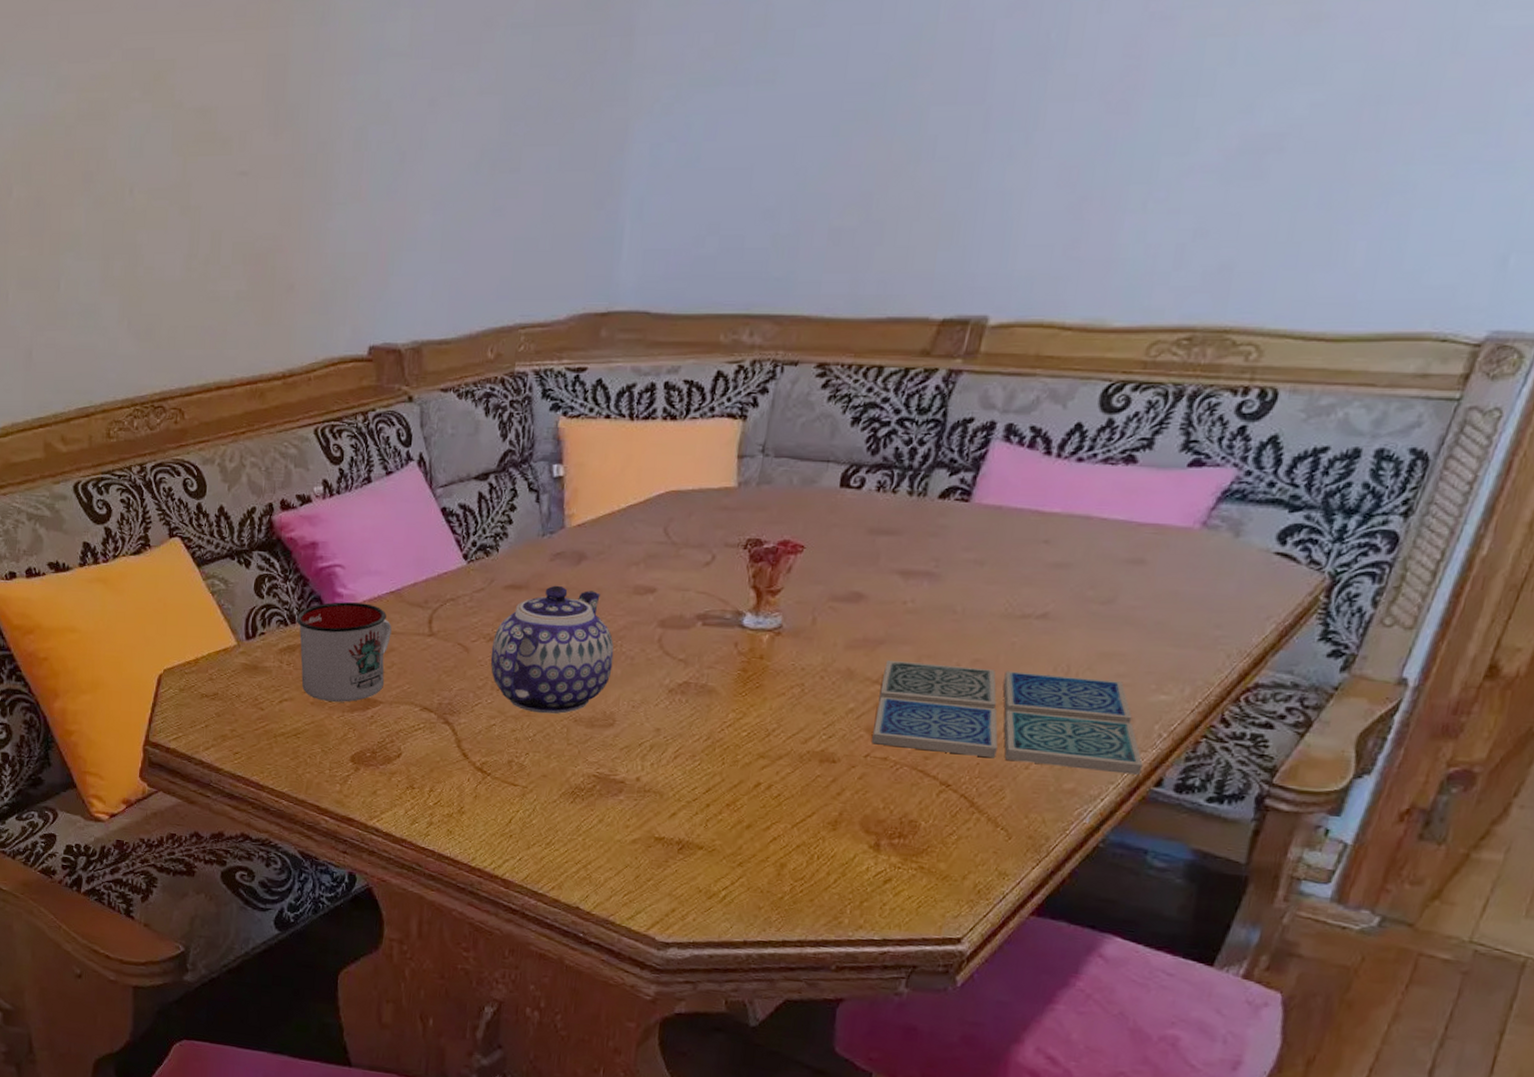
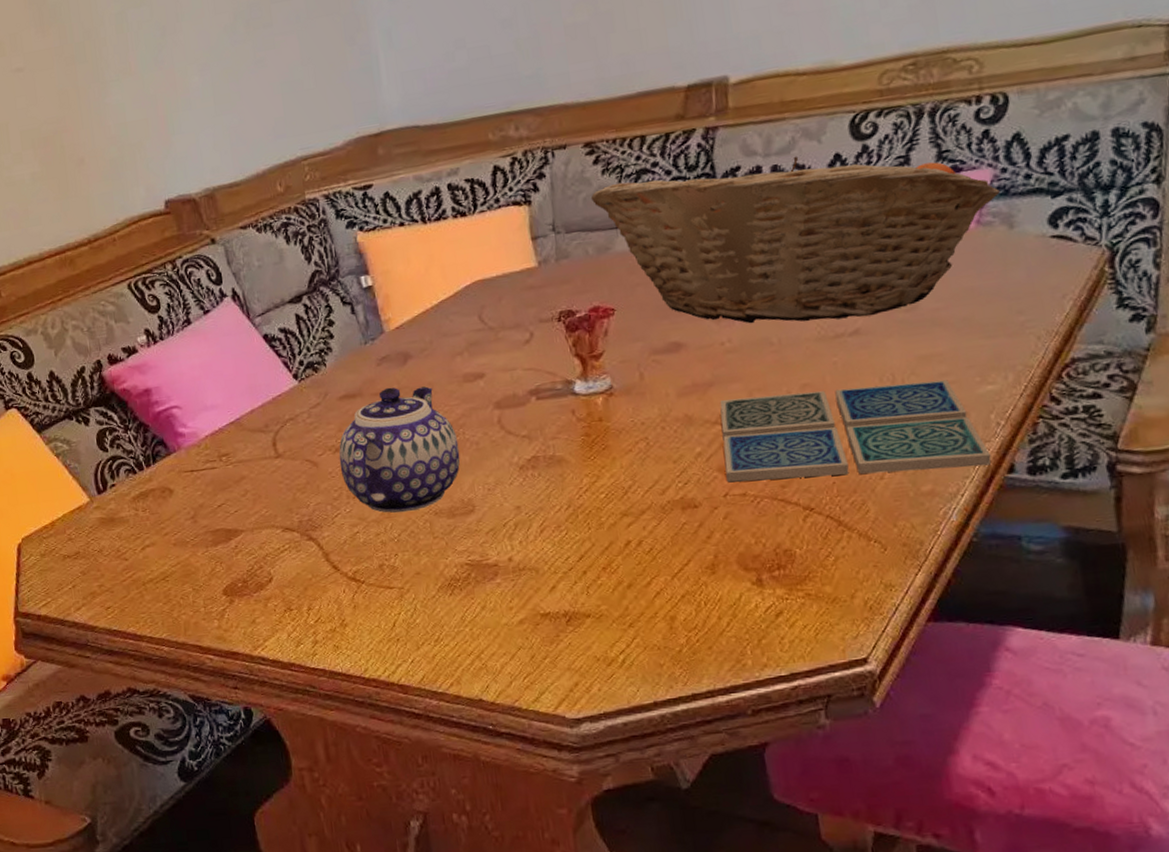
mug: present [296,602,392,702] -> none [143,437,242,540]
fruit basket: none [809,413,1237,602] -> present [590,156,1000,324]

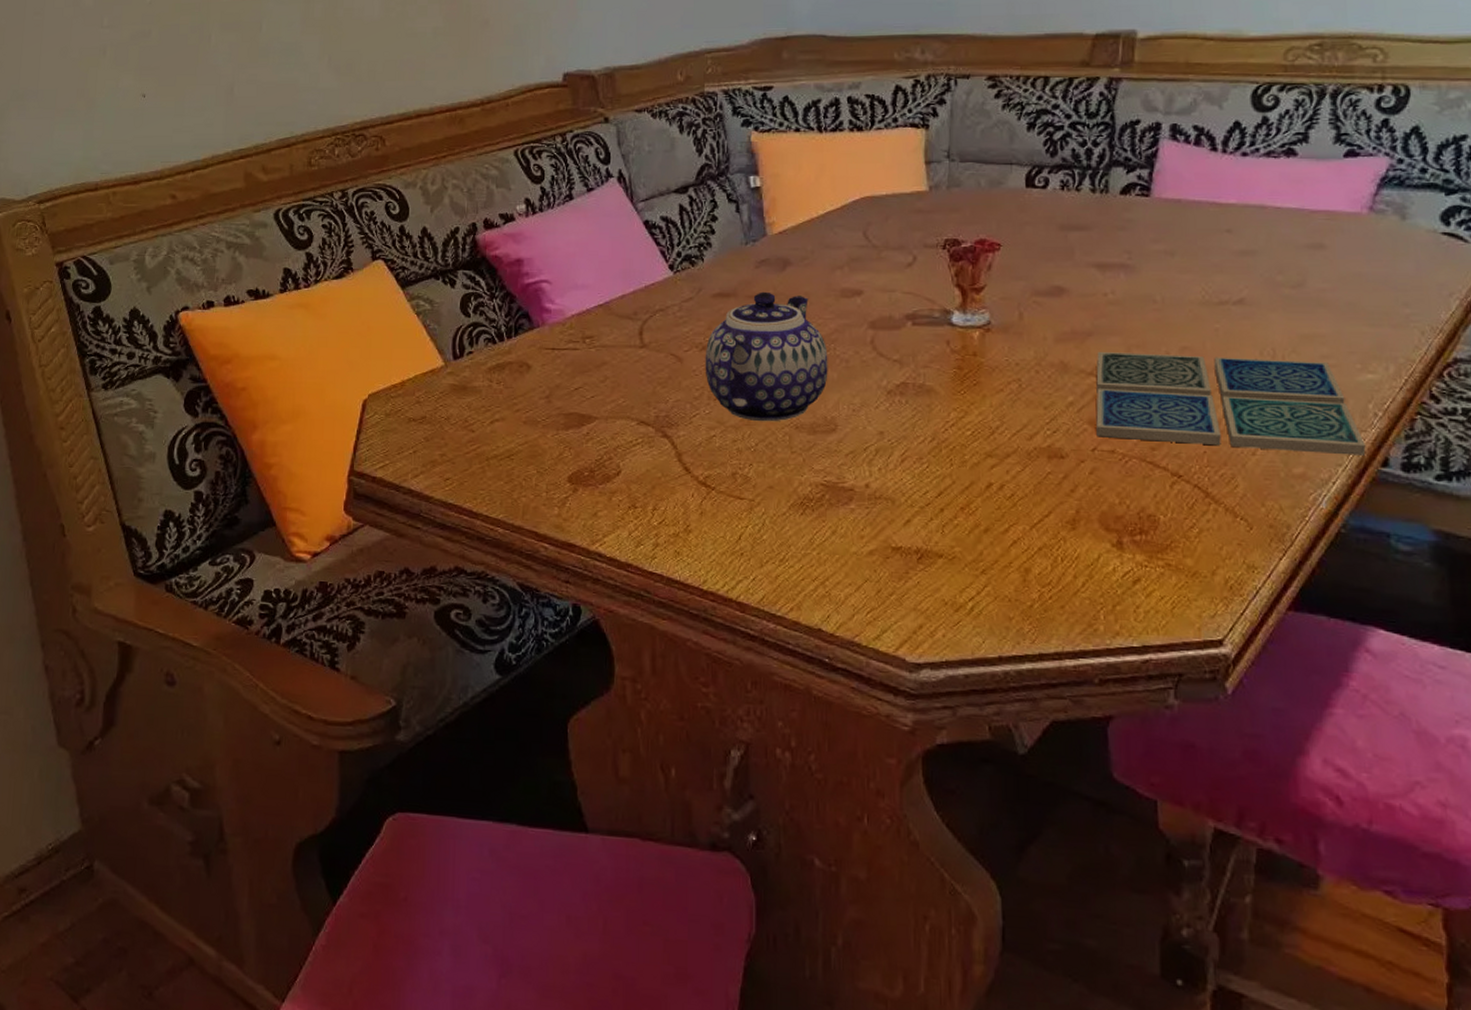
fruit basket: present [590,156,1000,324] -> none [988,118,1395,288]

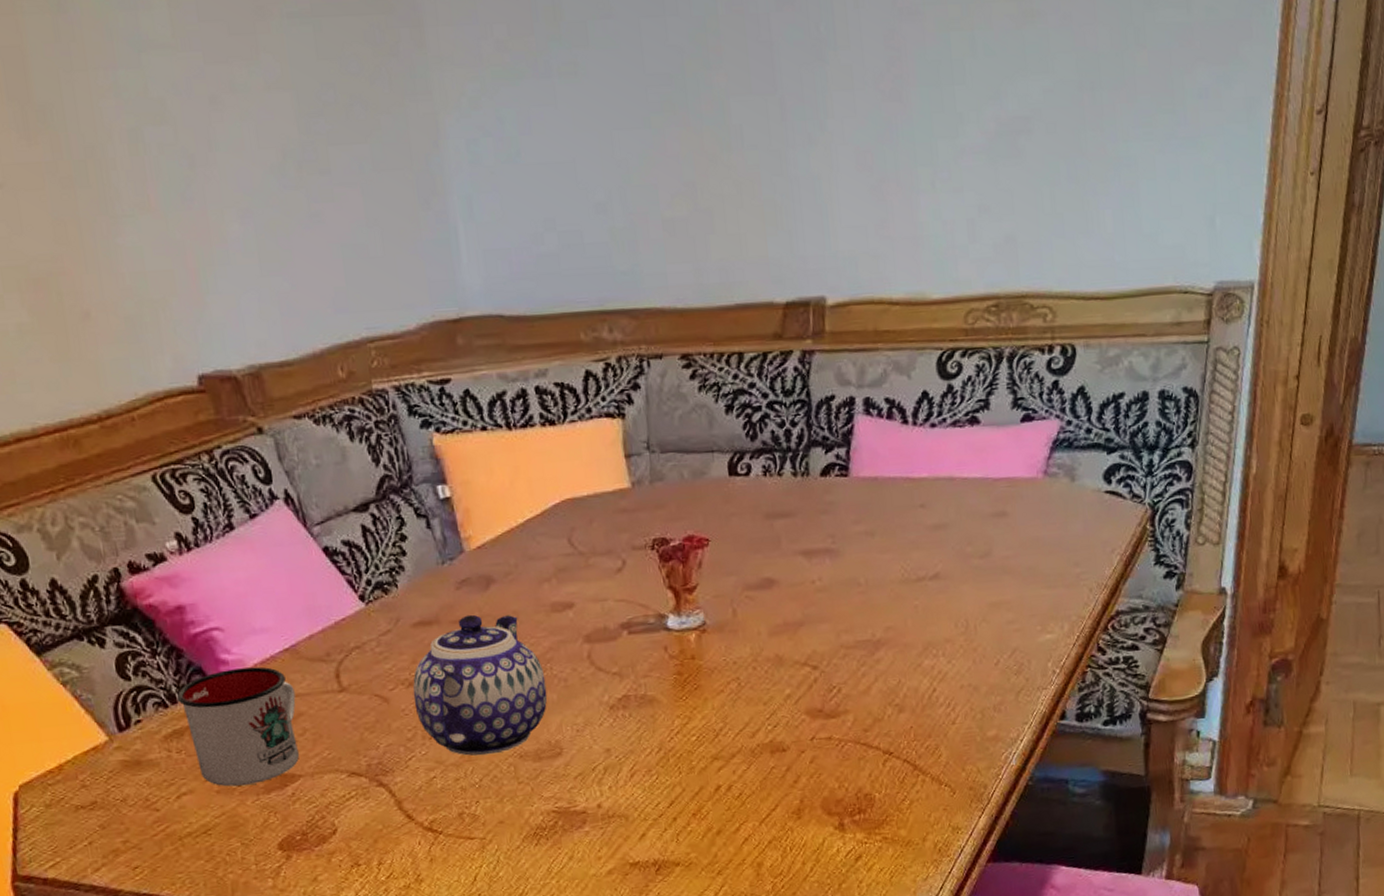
mug: none [504,317,602,420] -> present [176,666,300,787]
drink coaster: present [1096,351,1366,456] -> none [809,627,1047,726]

